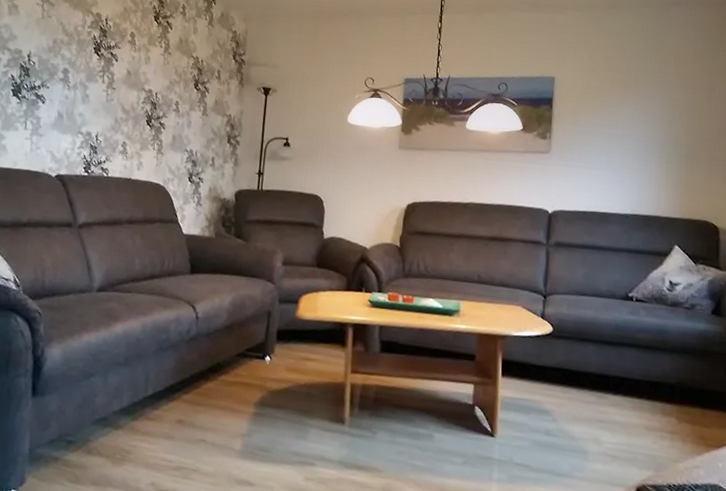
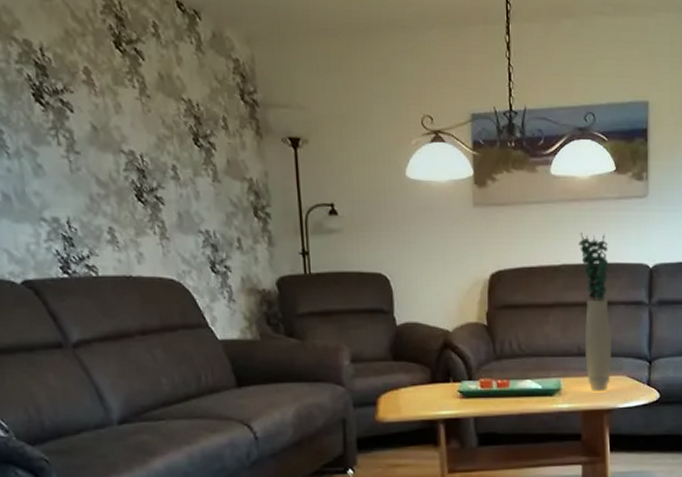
vase: none [484,178,512,319] -> present [579,233,611,393]

